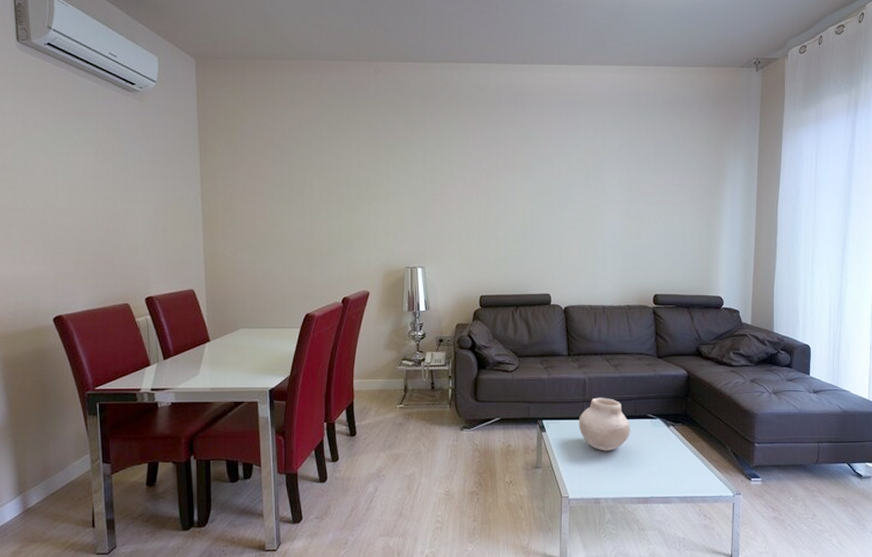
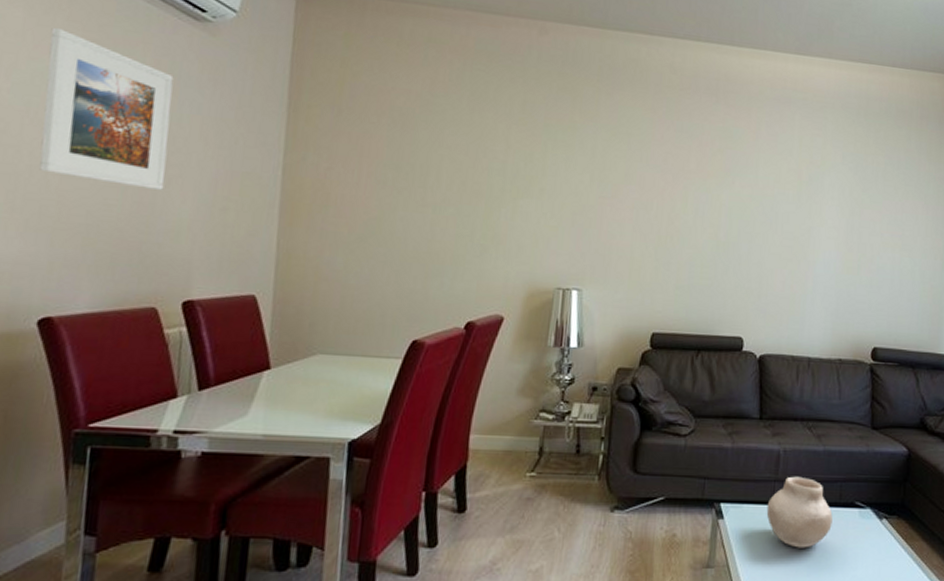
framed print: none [33,109,123,219] -> present [39,28,174,190]

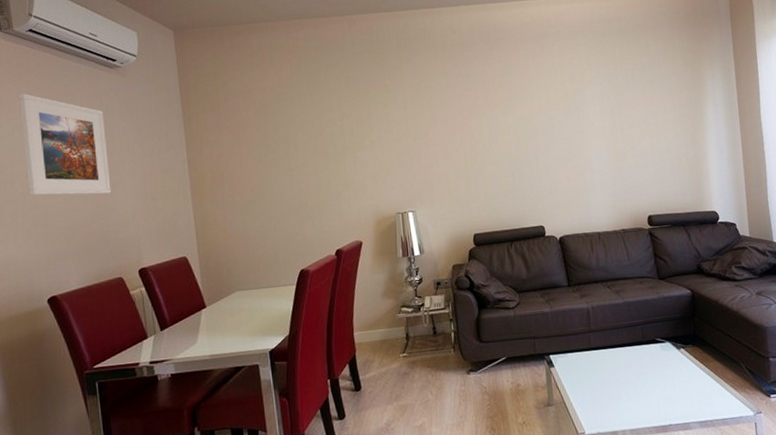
vase: present [766,476,833,548] -> none [586,325,641,381]

